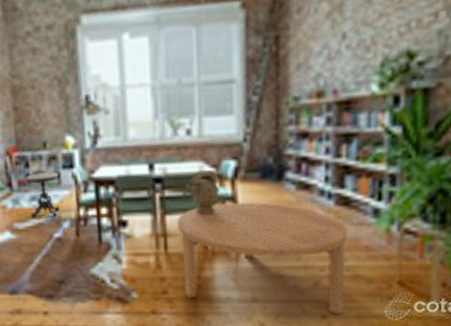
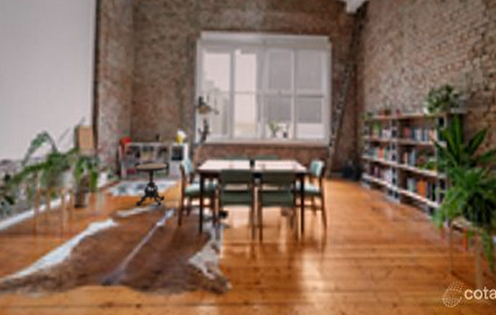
coffee table: present [176,202,347,315] -> none [271,198,411,303]
decorative urn: present [185,169,221,215] -> none [280,167,311,208]

